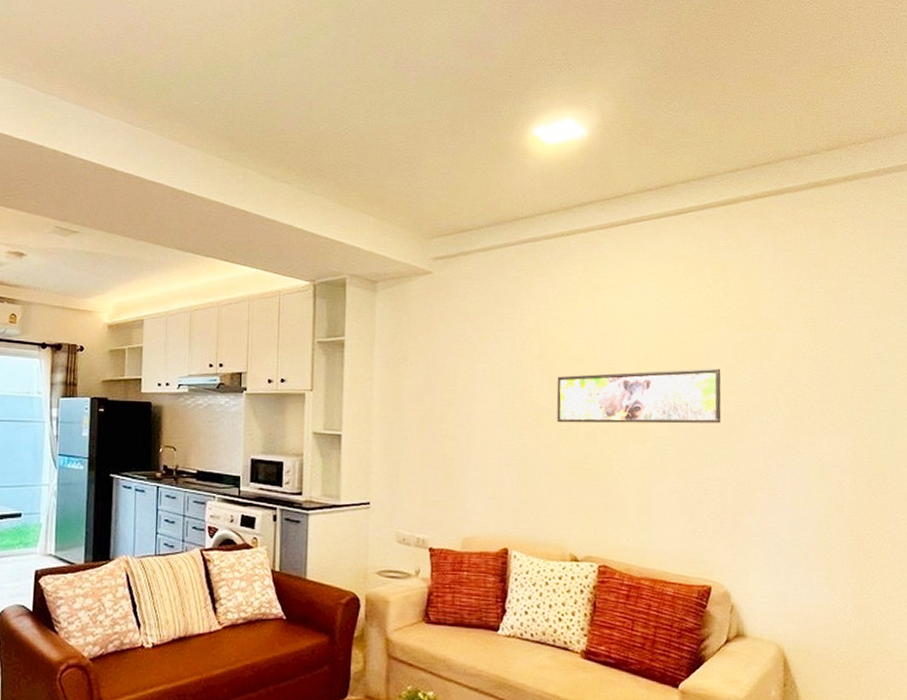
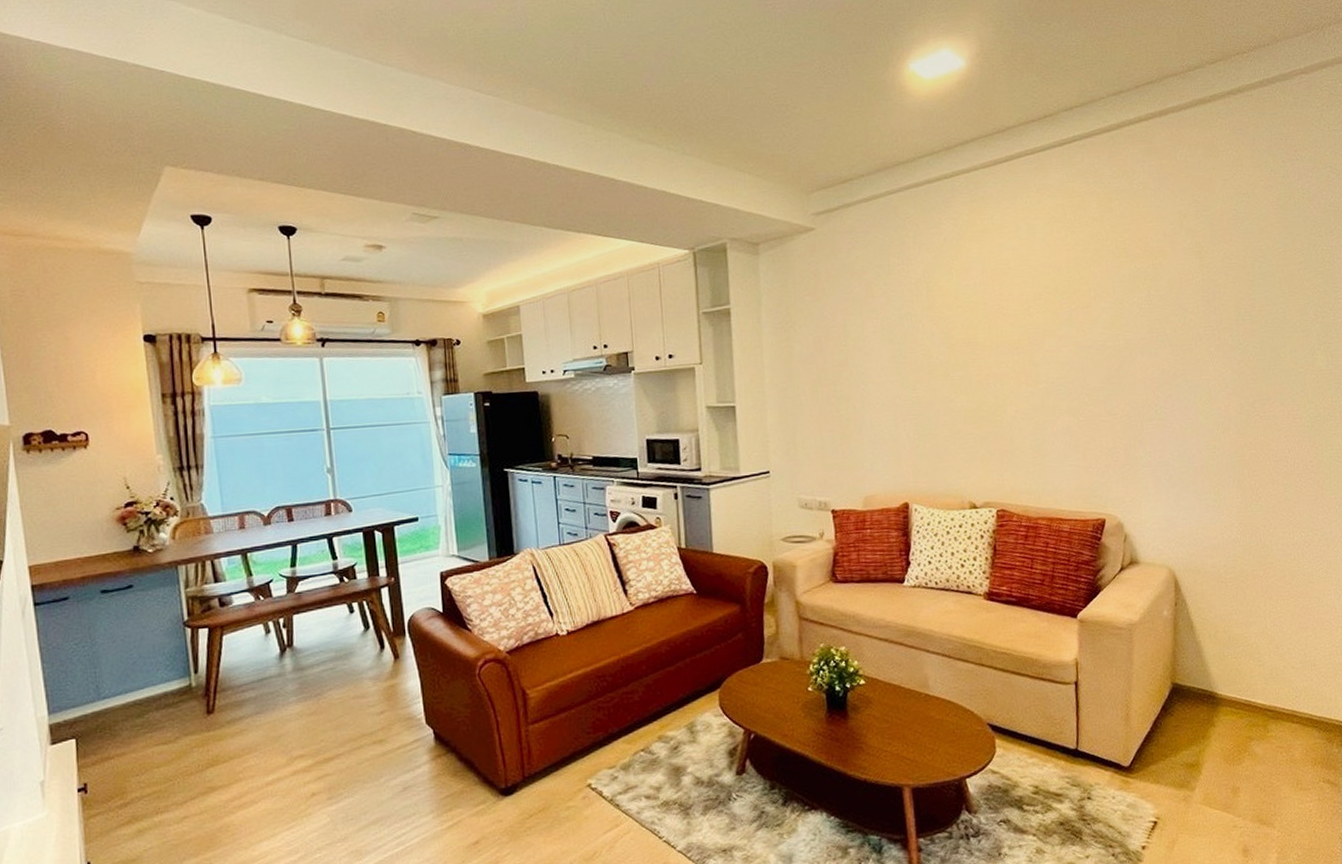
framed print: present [556,368,722,424] -> none [947,303,1111,373]

